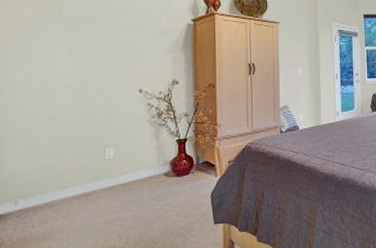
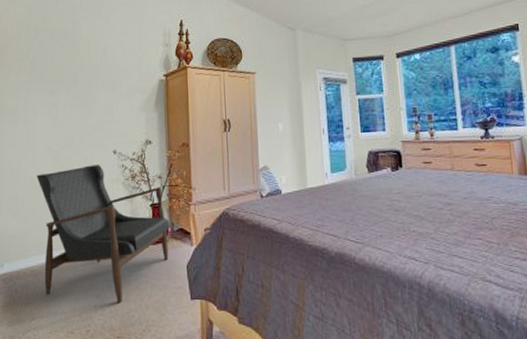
armchair: none [55,103,197,232] -> present [36,165,171,303]

